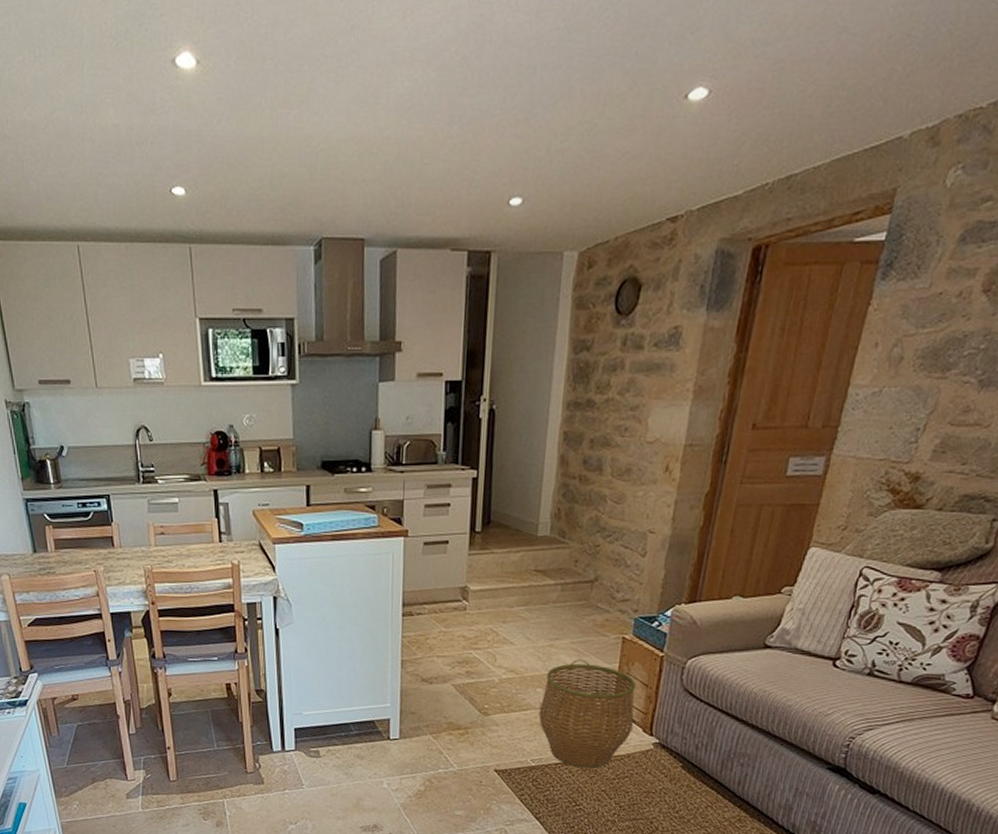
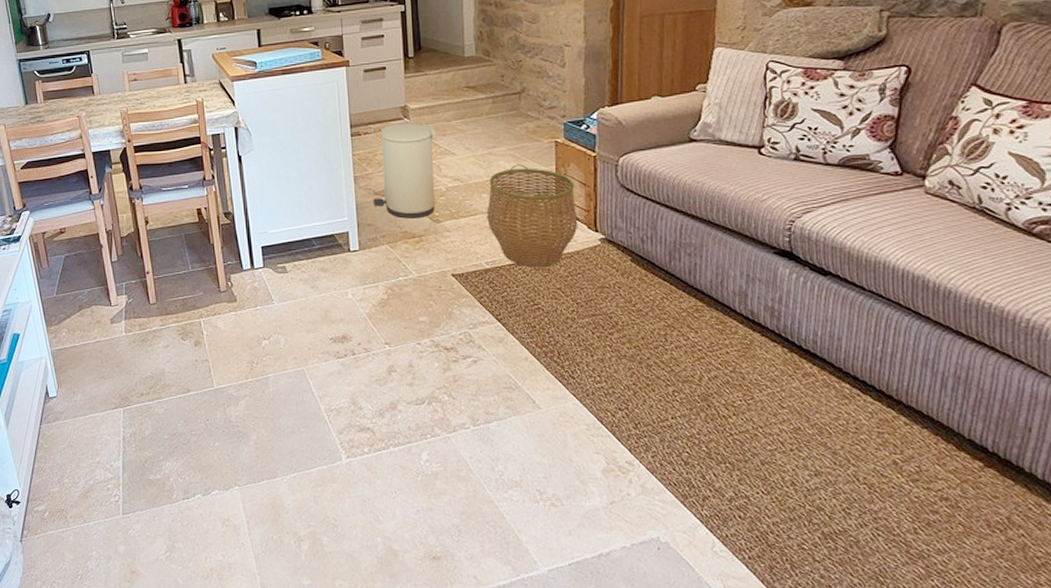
pedal bin: none [419,605,497,710] -> present [373,122,437,219]

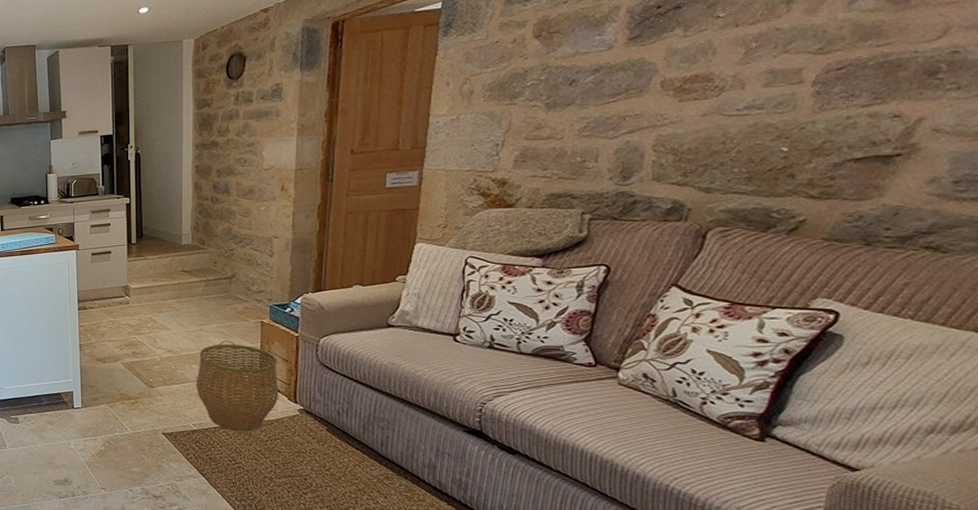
pedal bin: present [373,122,437,219] -> none [96,300,154,383]

